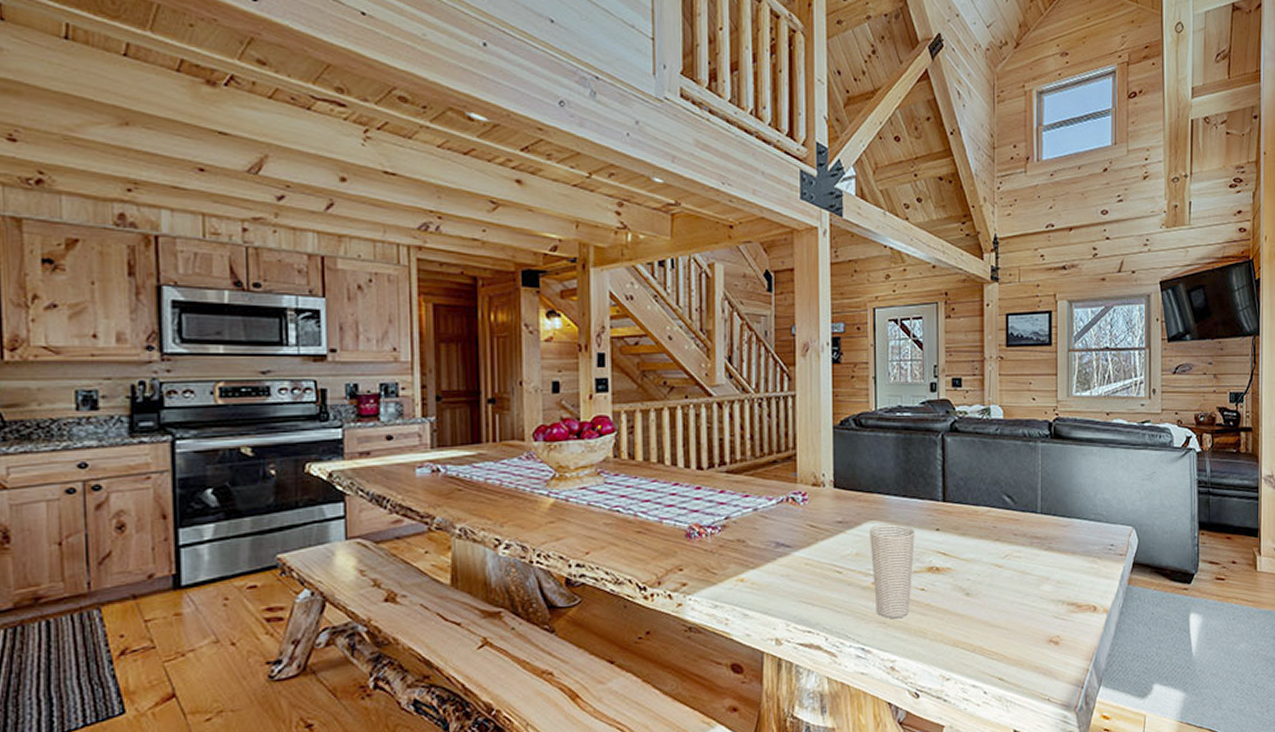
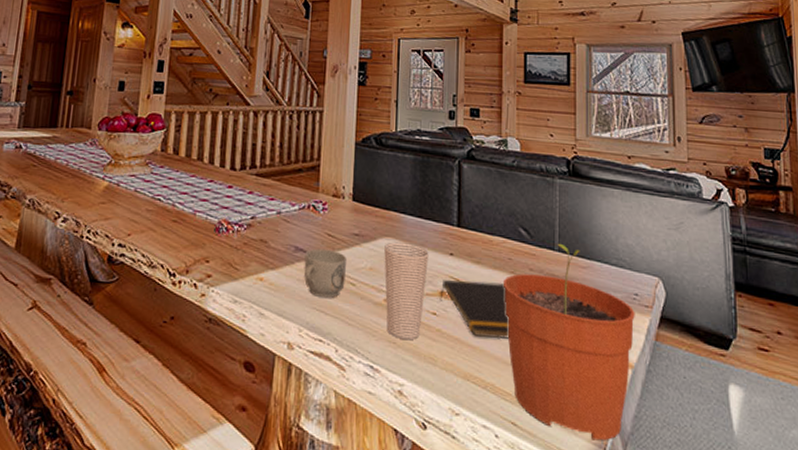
mug: none [787,540,831,590] -> present [304,248,346,298]
notepad: none [927,551,996,605] -> present [439,280,510,339]
plant pot: none [988,505,1111,681] -> present [503,243,635,441]

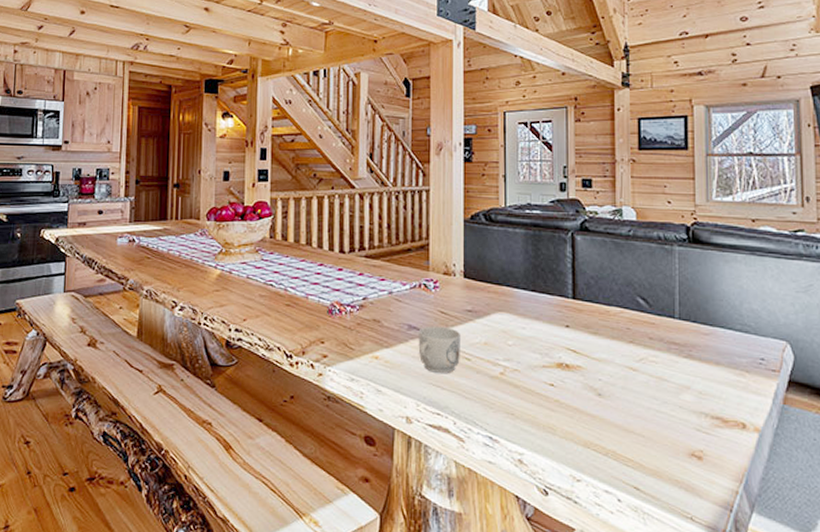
cup: present [384,242,429,341] -> none [498,316,544,412]
notepad: present [439,280,510,339] -> none [557,351,630,408]
plant pot: present [503,243,635,441] -> none [621,311,762,503]

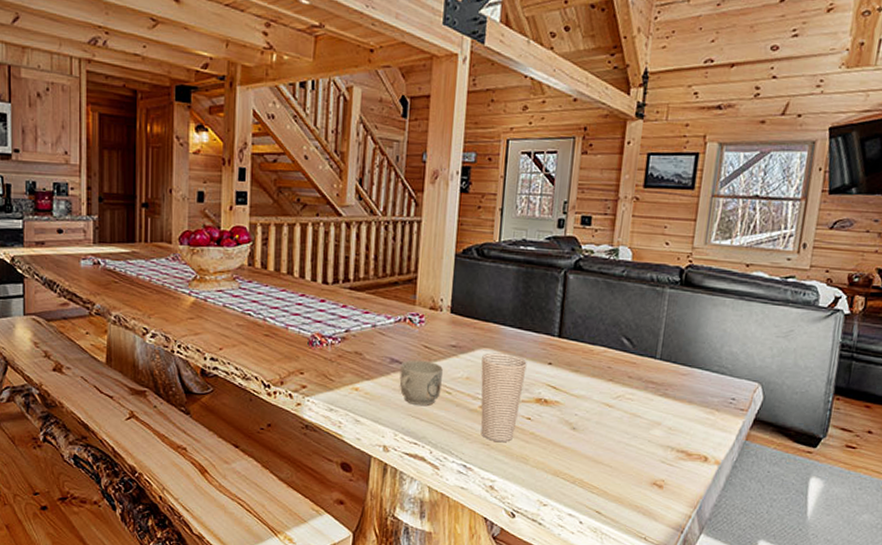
cup: none [498,316,544,412] -> present [481,353,527,443]

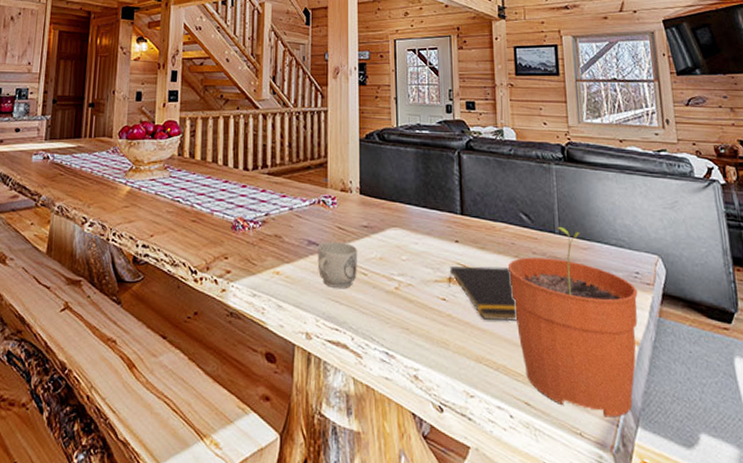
cup: present [481,353,527,443] -> none [393,232,435,326]
notepad: none [535,387,603,441] -> present [448,266,518,322]
plant pot: none [599,351,730,526] -> present [507,226,638,418]

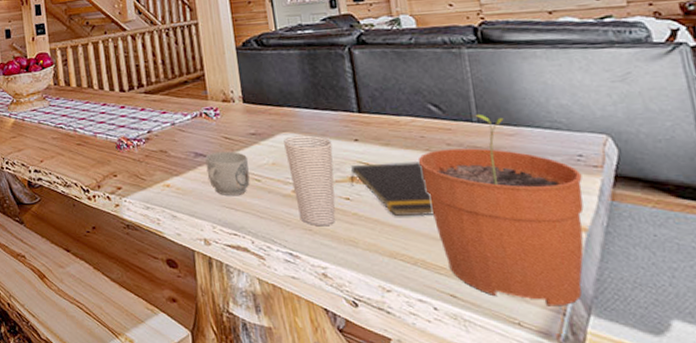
cup: none [393,232,435,326] -> present [284,135,336,227]

